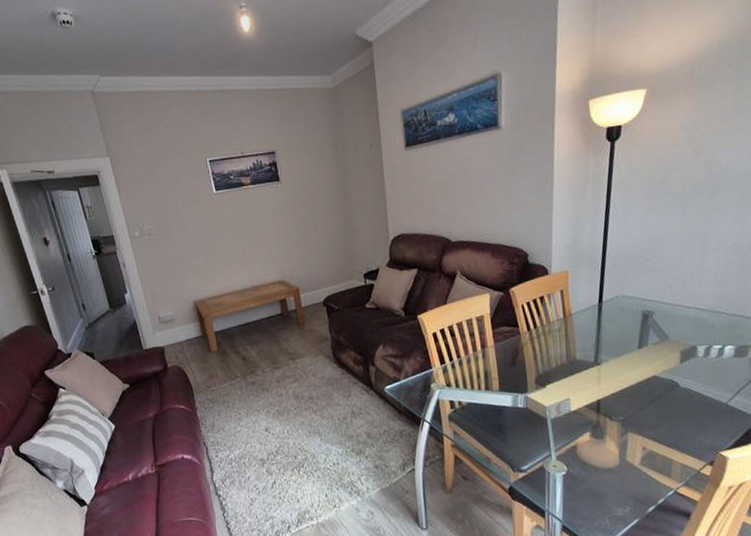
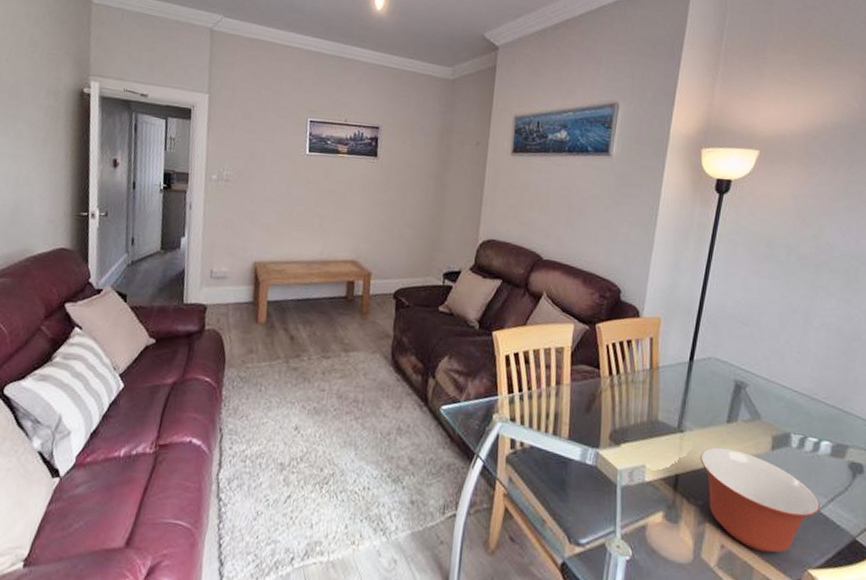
mixing bowl: none [617,369,727,446] -> present [700,447,820,553]

